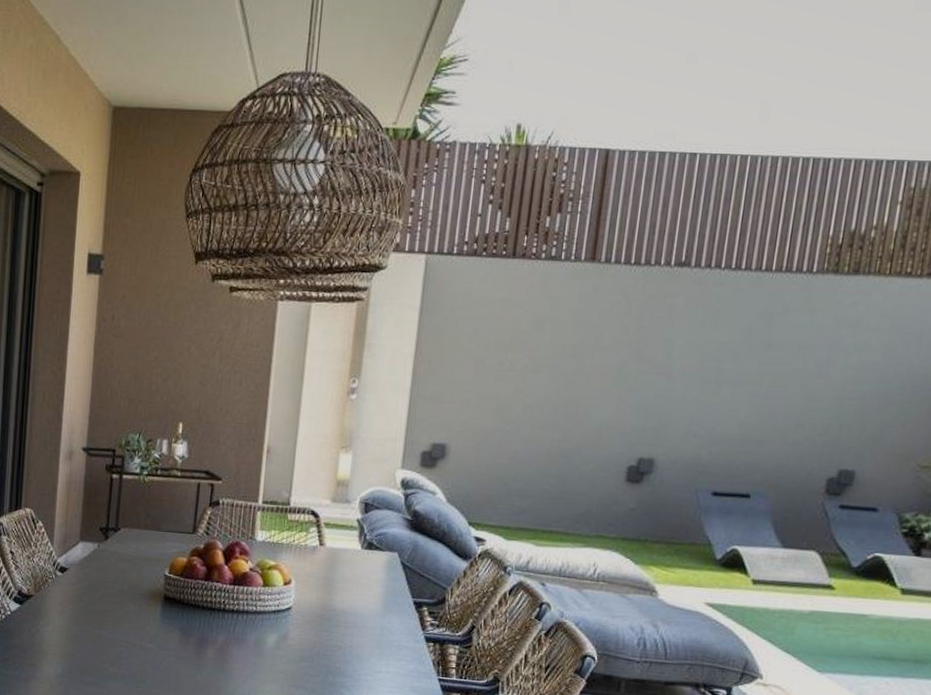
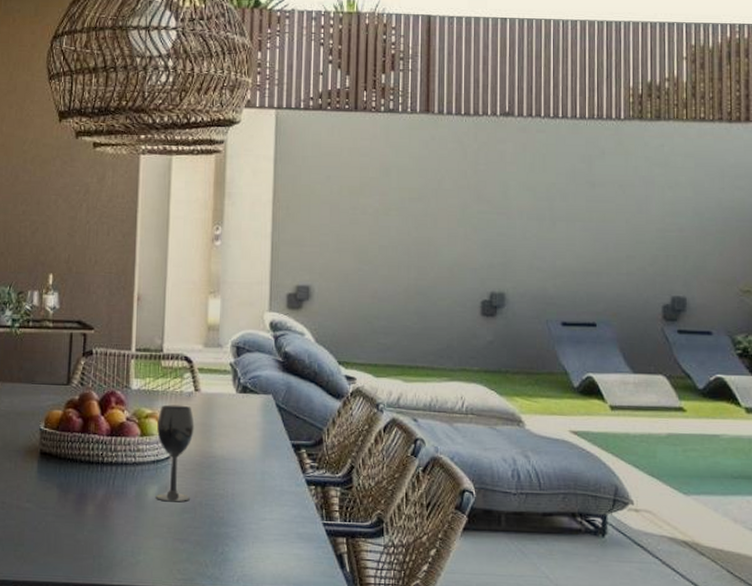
wine glass: none [274,557,317,651] -> present [155,404,195,502]

